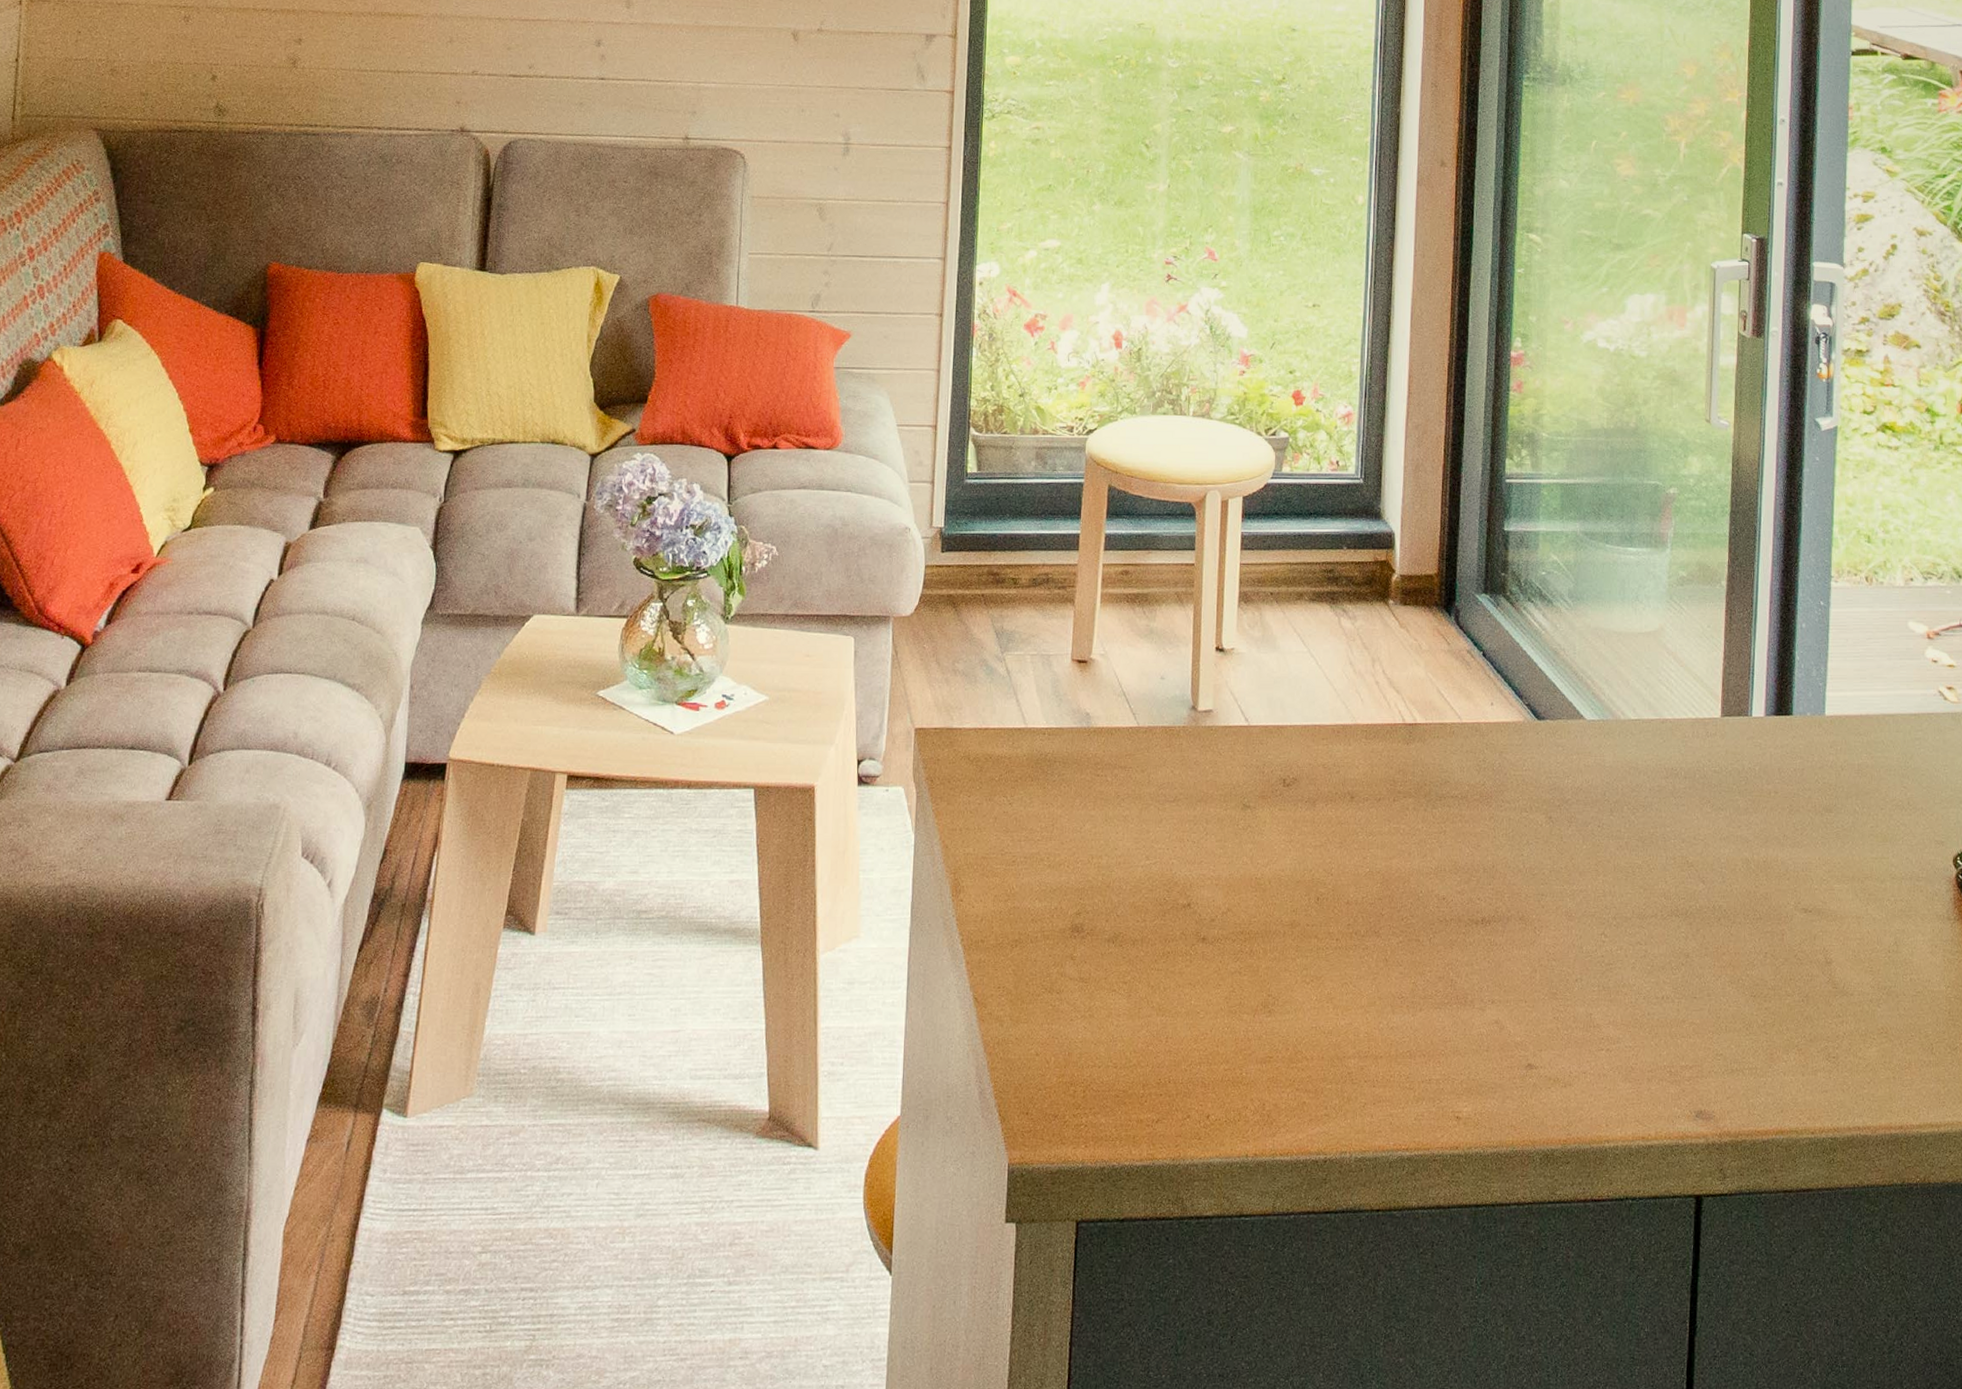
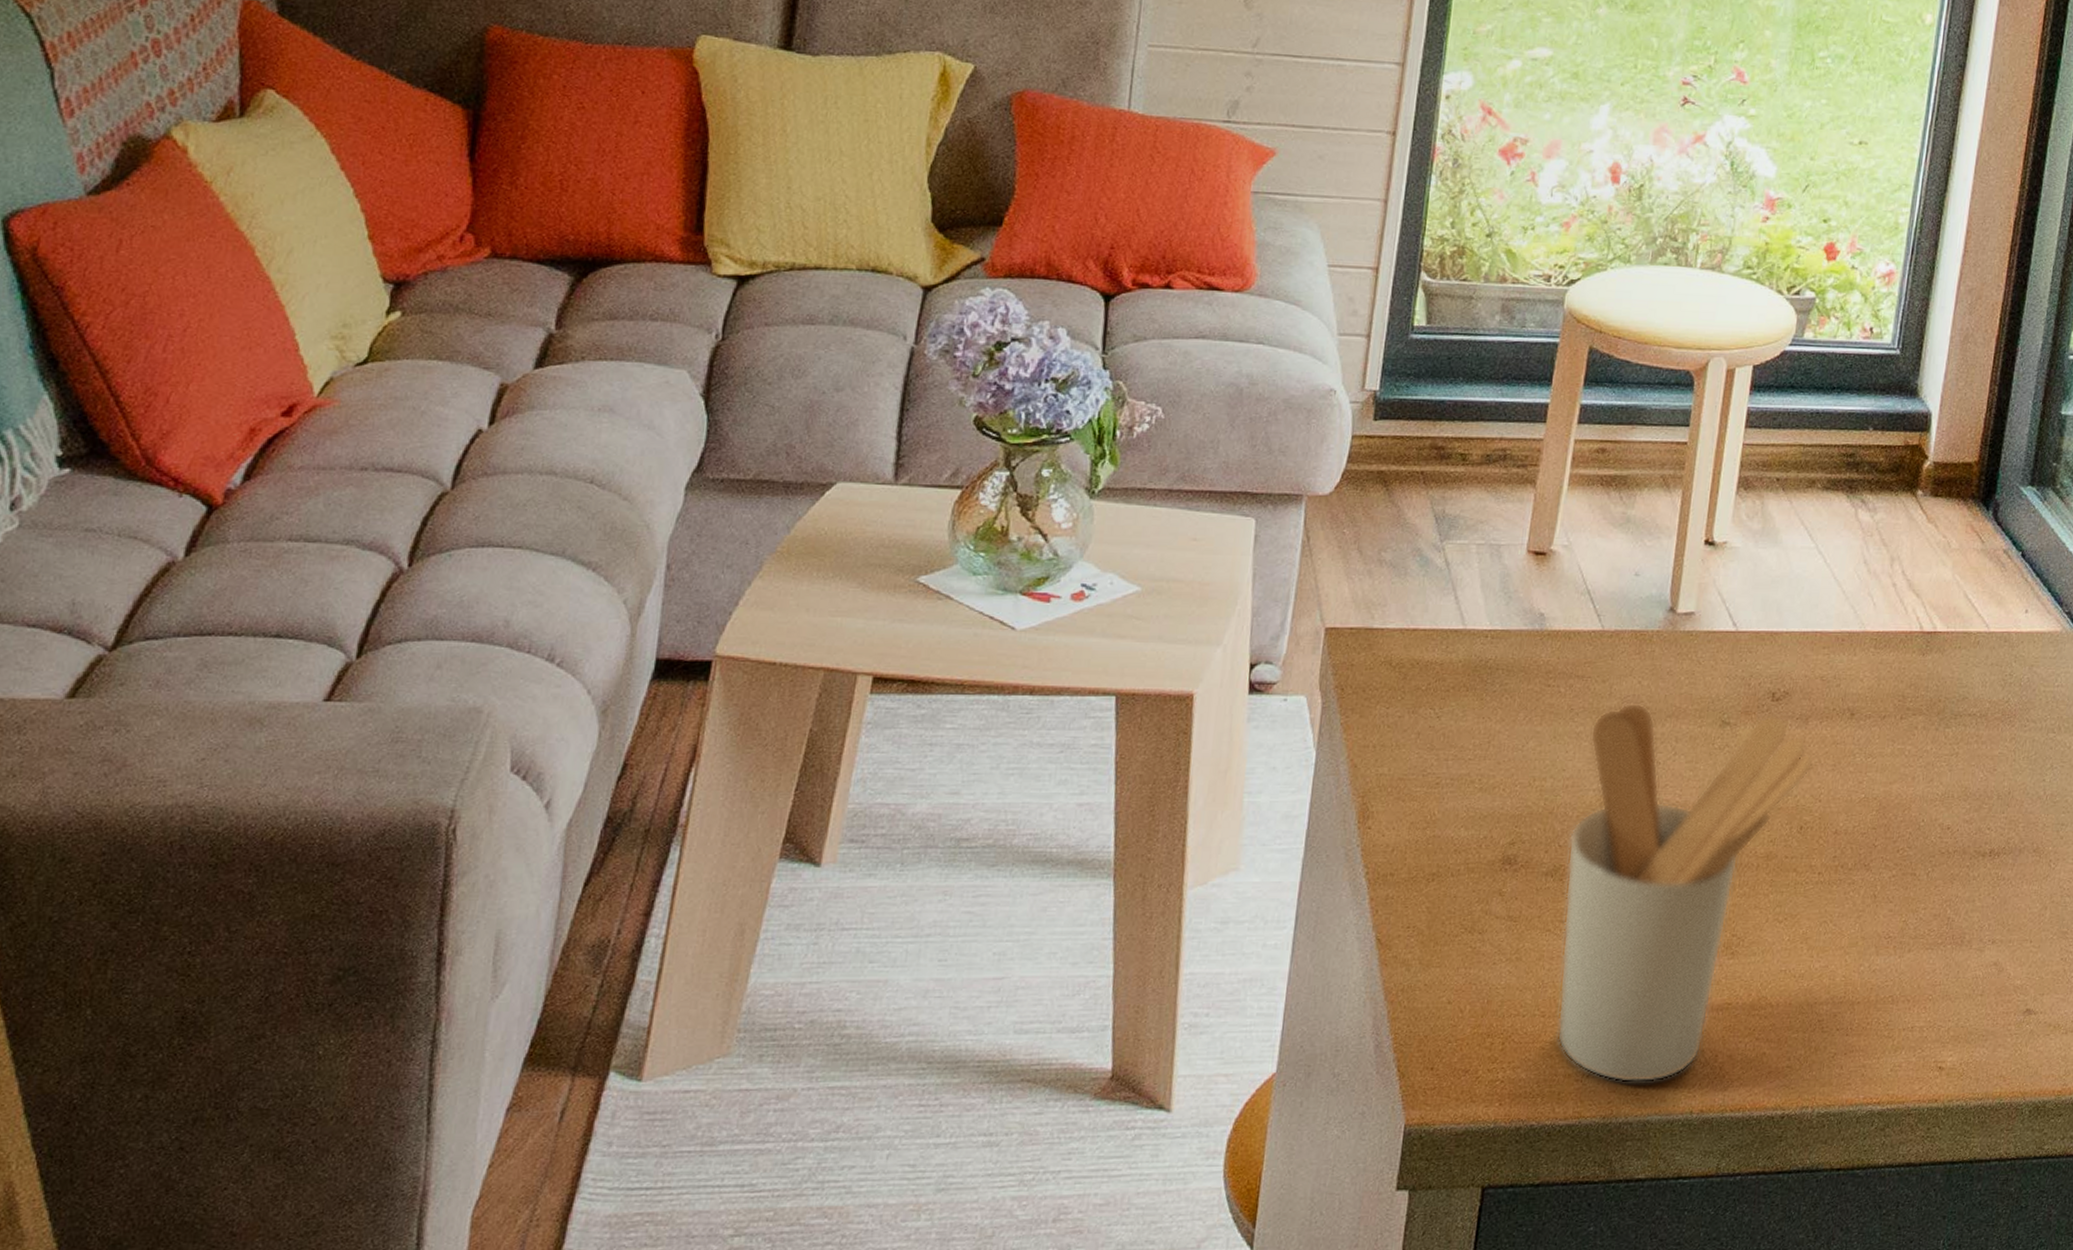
utensil holder: none [1125,789,1324,1128] -> present [1556,702,1815,1083]

